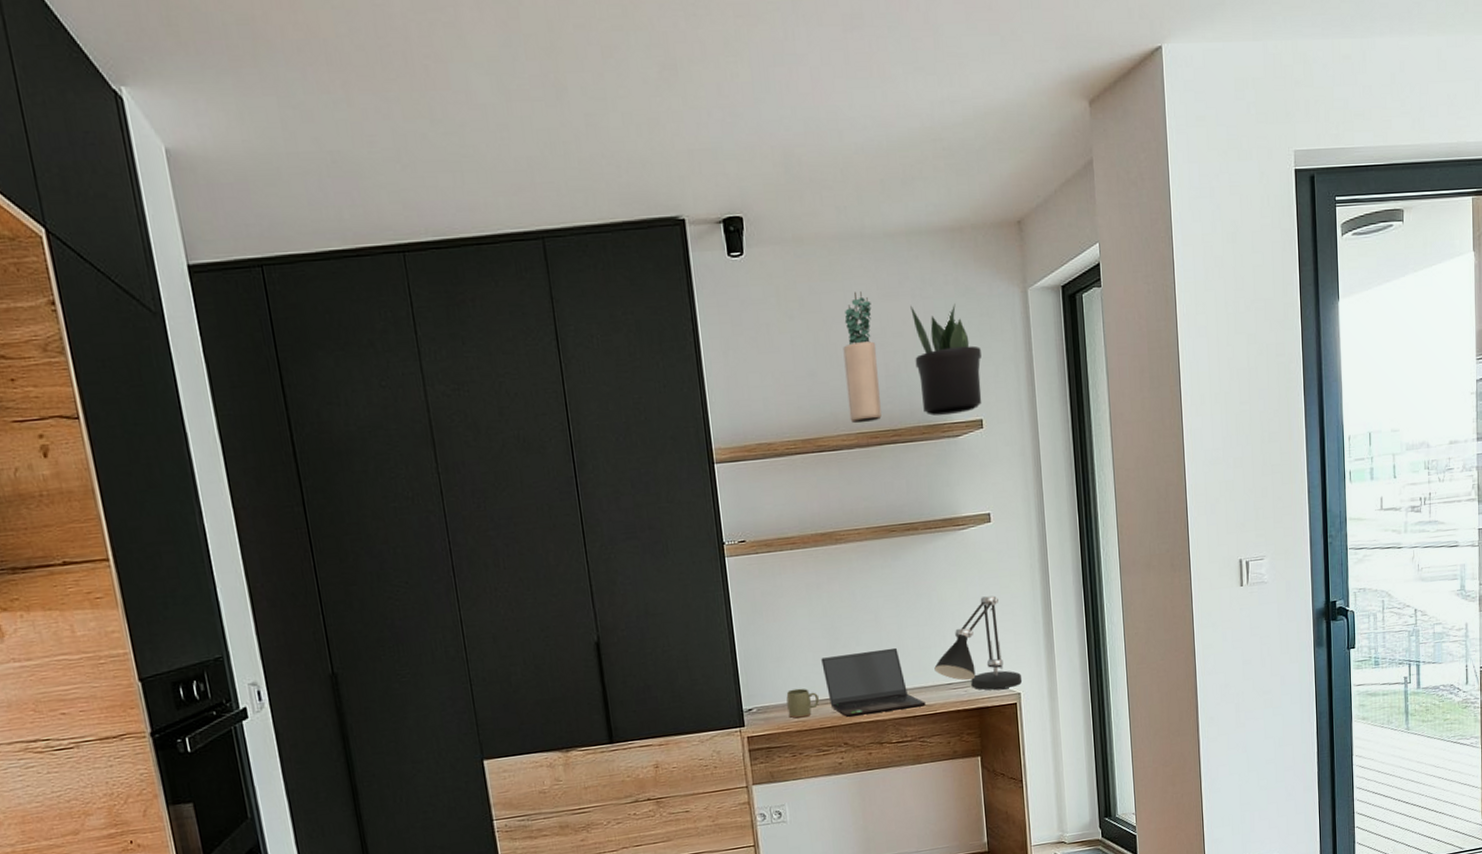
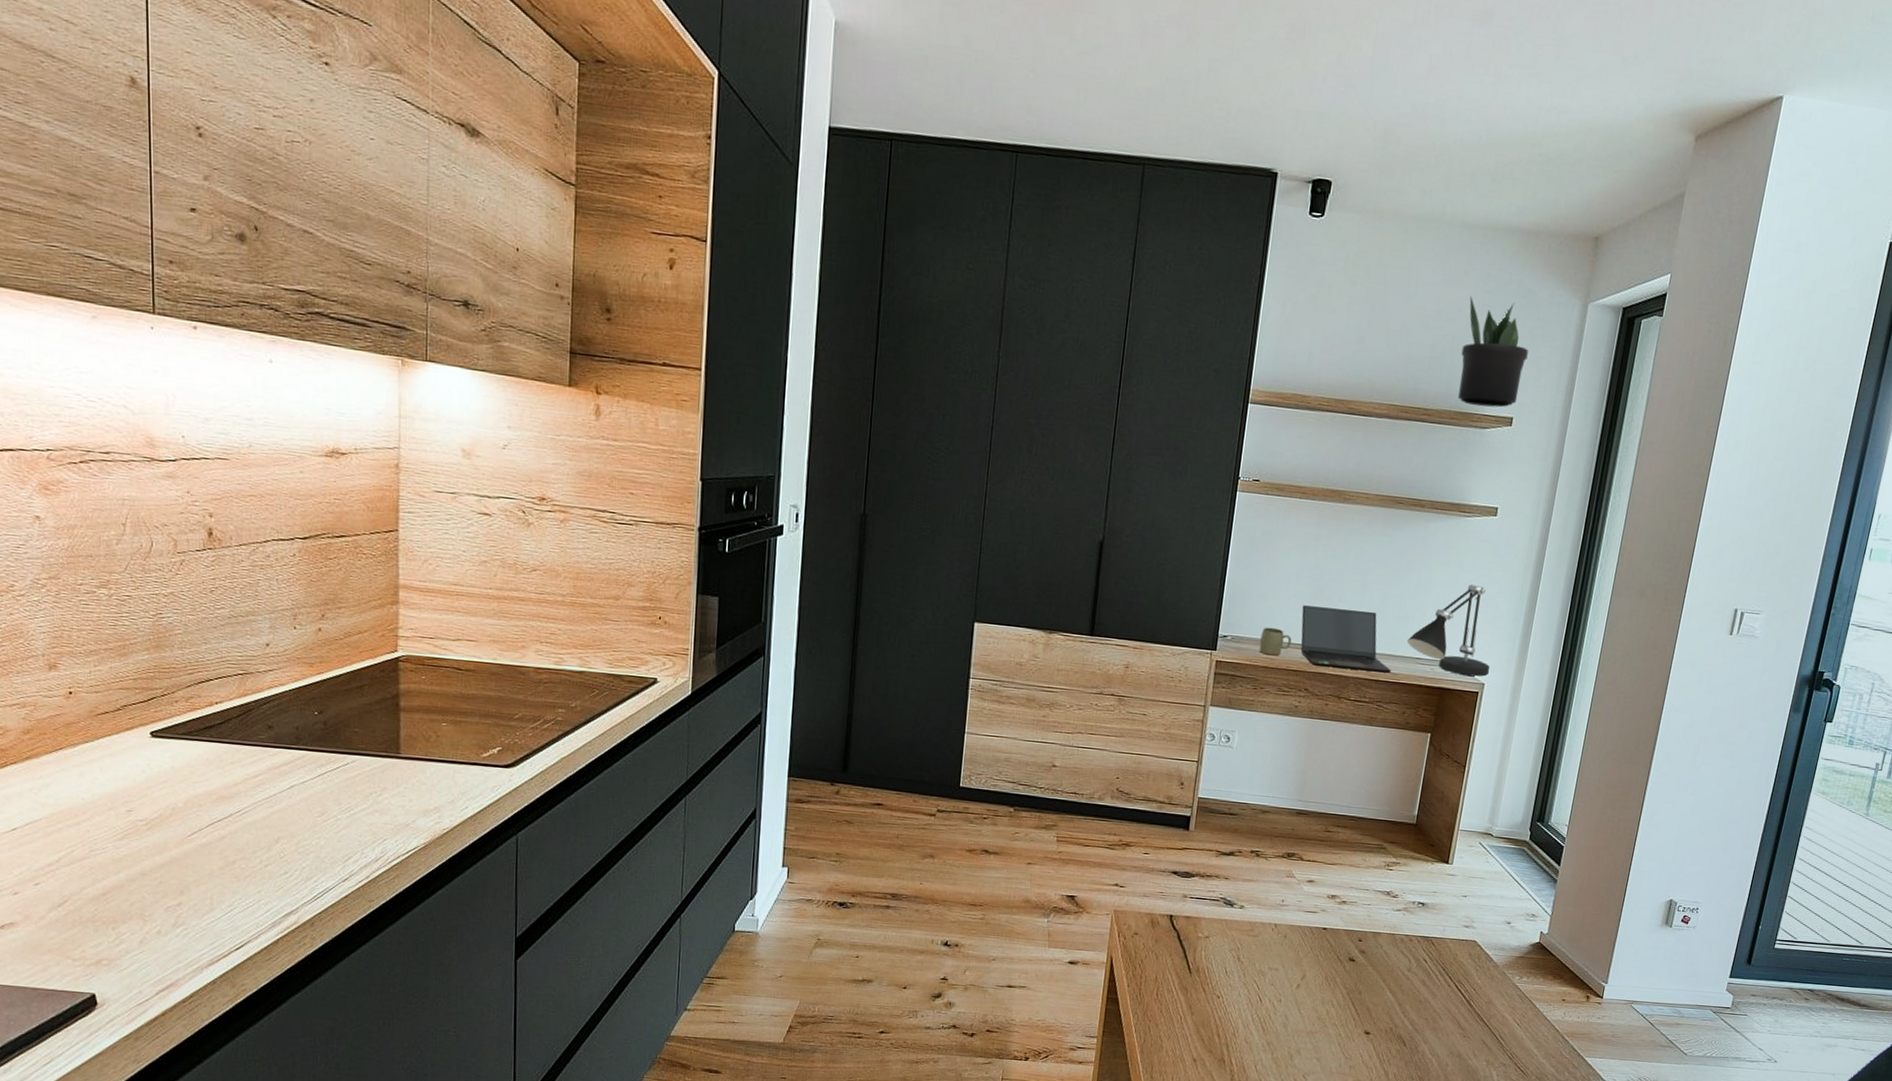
vase: present [843,292,882,424] -> none [1385,272,1433,397]

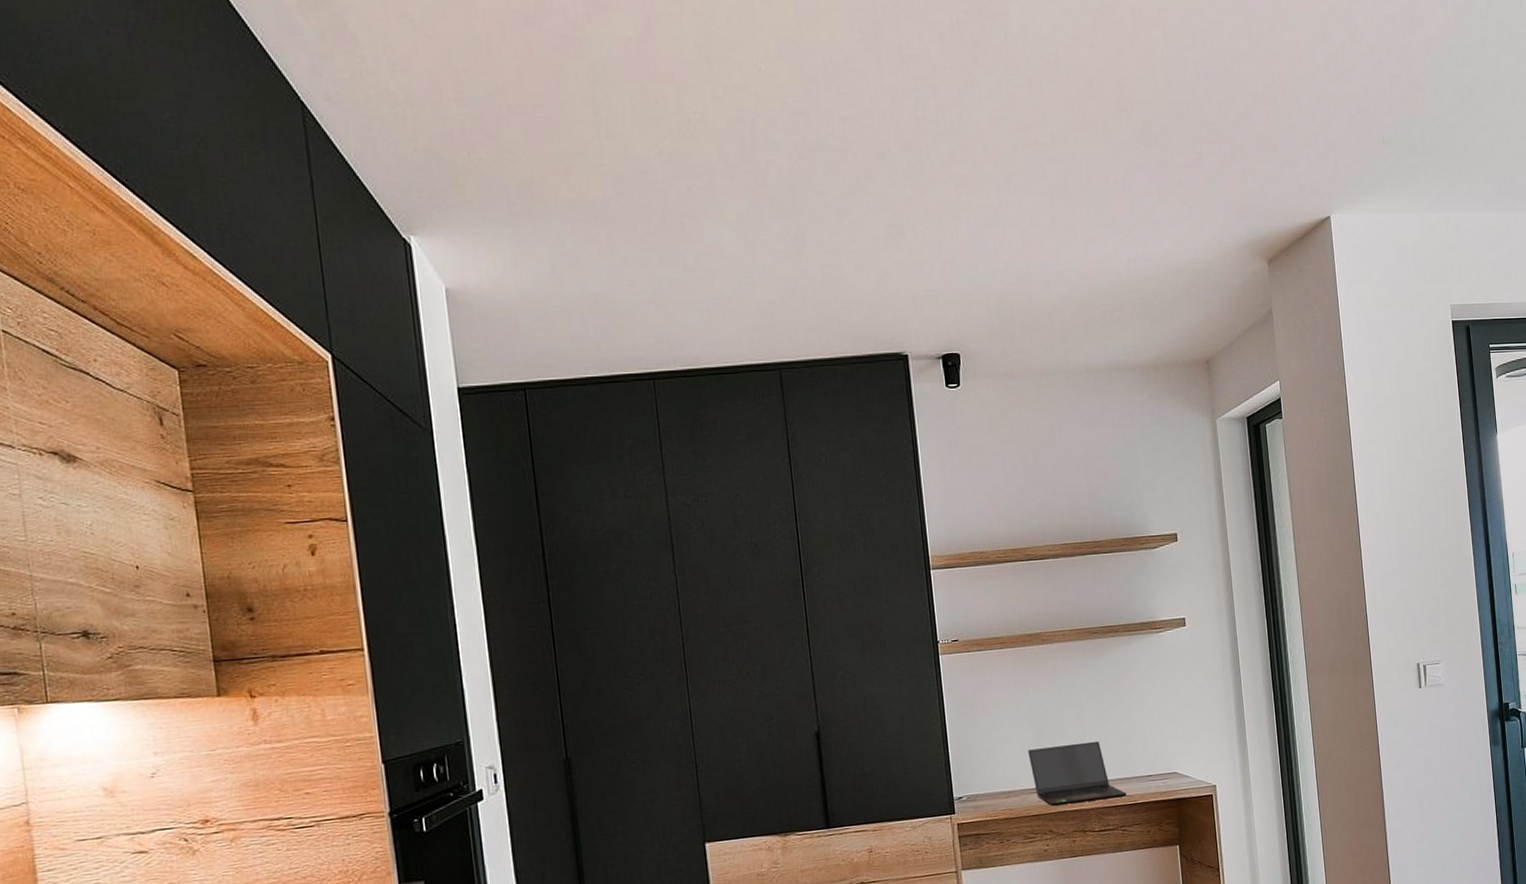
mug: present [1259,627,1292,656] -> none [995,778,1026,807]
desk lamp: present [1407,584,1490,677] -> none [1134,693,1217,783]
planter: present [1458,295,1529,408] -> none [1110,431,1177,530]

